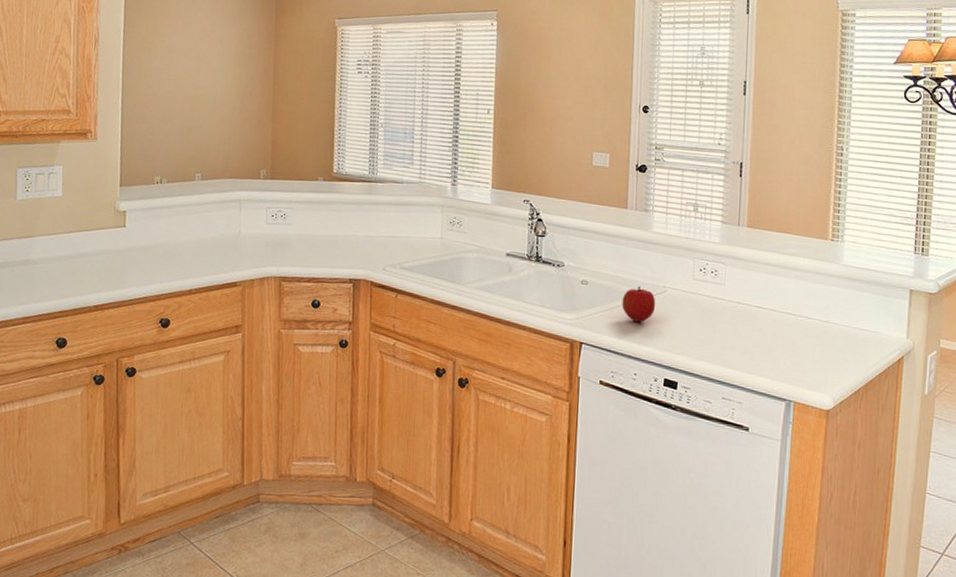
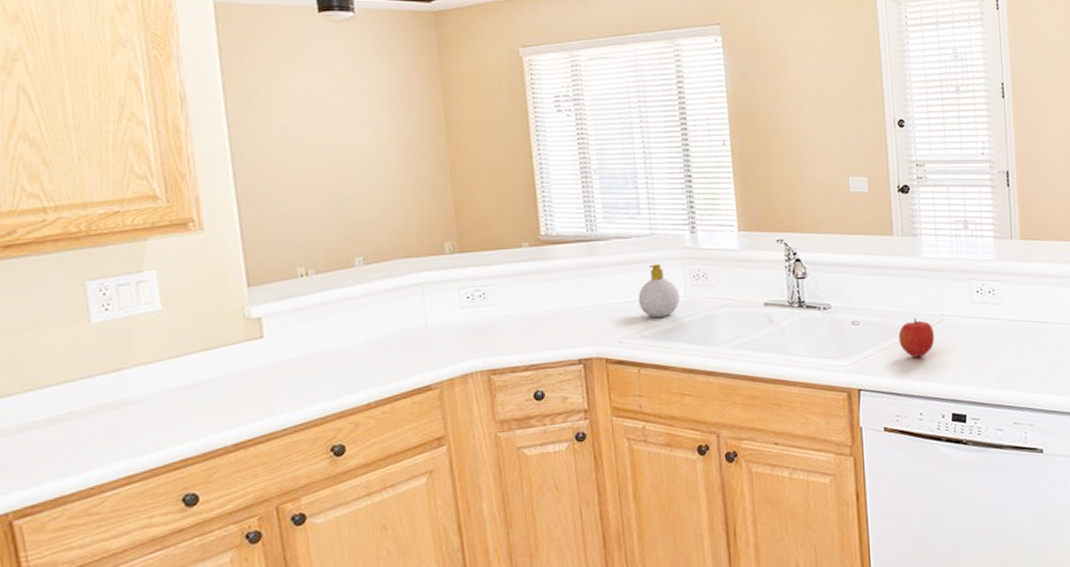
soap bottle: none [402,207,437,253] -> present [638,264,679,317]

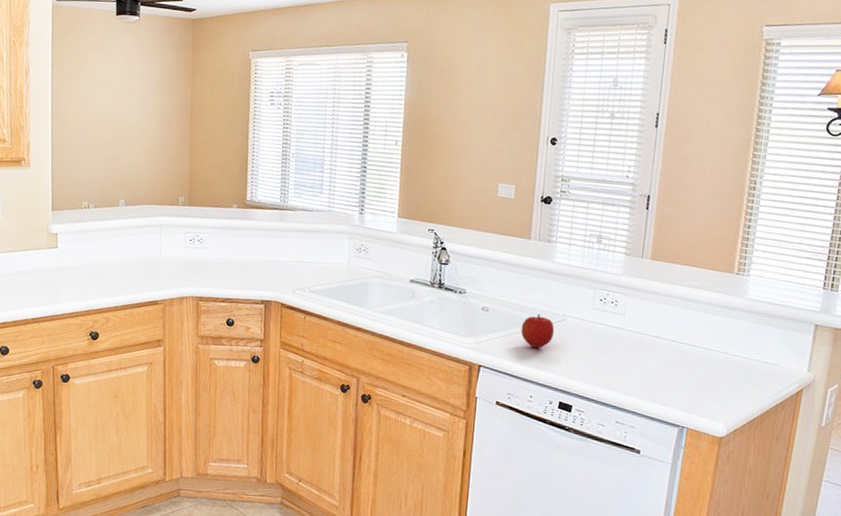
soap bottle: present [638,264,679,317] -> none [311,235,344,278]

